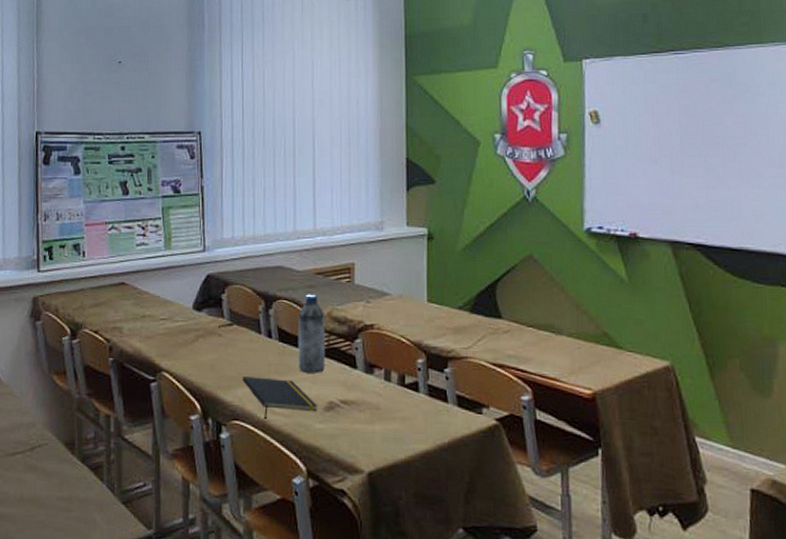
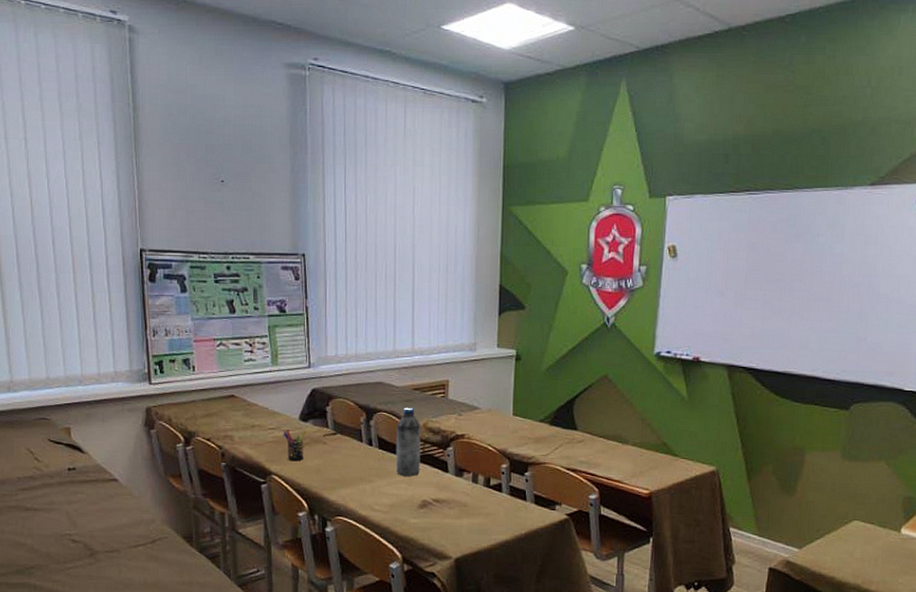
pen holder: none [175,319,200,356] -> present [283,428,306,462]
notepad: present [242,376,318,419] -> none [345,479,413,515]

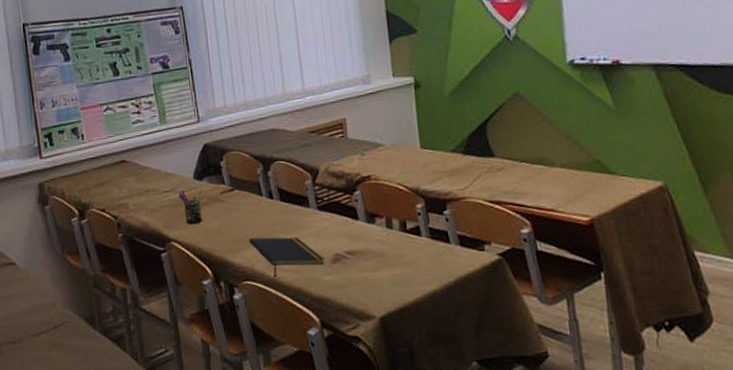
notepad: none [345,479,413,515] -> present [248,237,325,277]
water bottle: present [395,407,421,476] -> none [296,152,328,229]

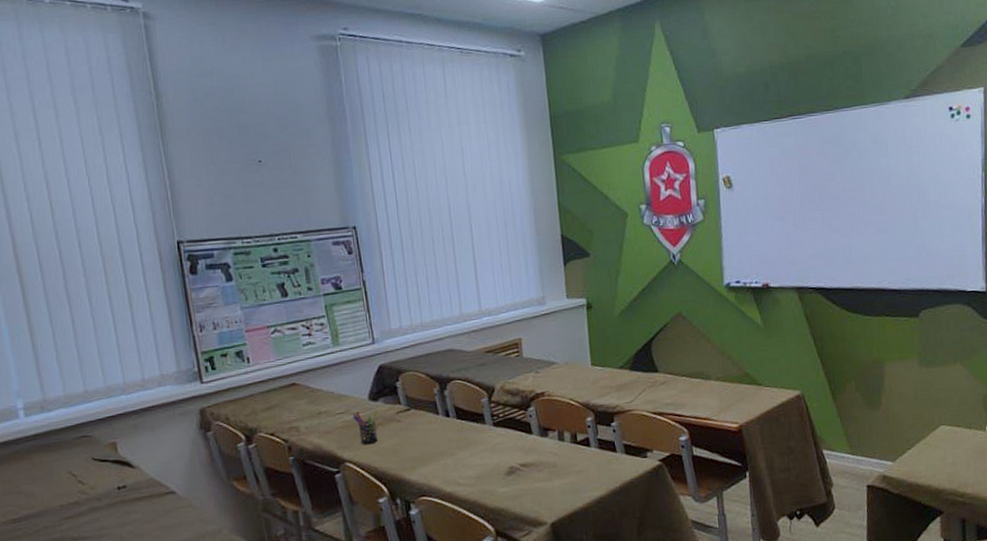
notepad: present [248,237,325,277] -> none [424,452,500,491]

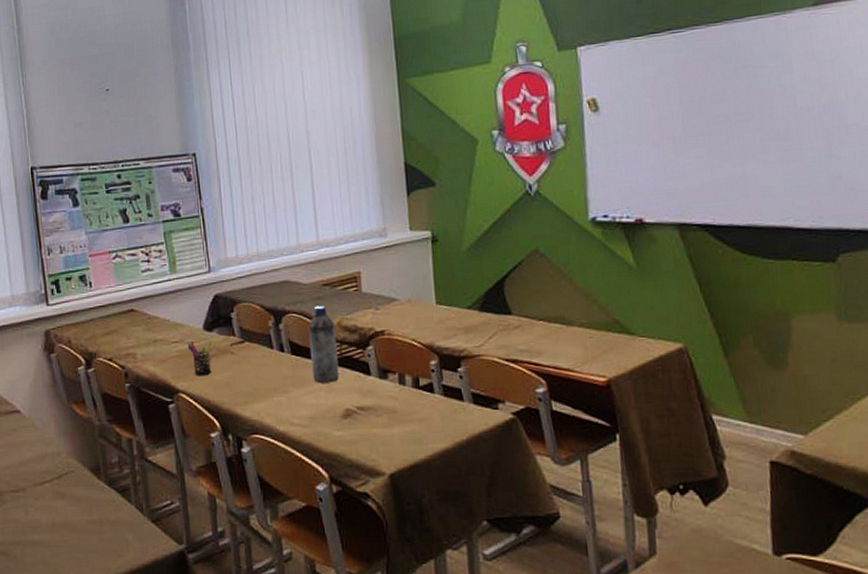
water bottle: none [472,371,503,445] -> present [308,305,339,383]

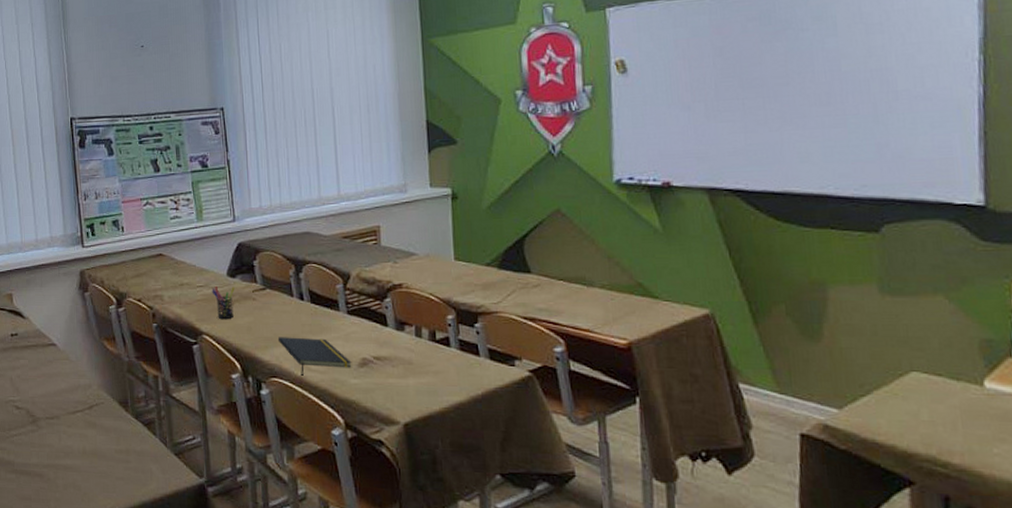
notepad: none [258,390,335,431] -> present [277,337,352,376]
water bottle: present [308,305,339,383] -> none [327,257,357,332]

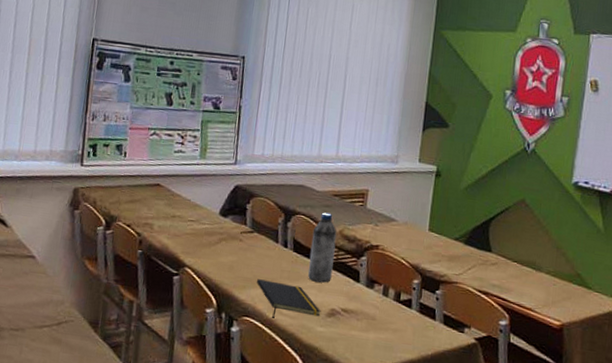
pen holder: present [211,285,235,320] -> none [201,222,225,256]
water bottle: none [327,257,357,332] -> present [308,212,337,283]

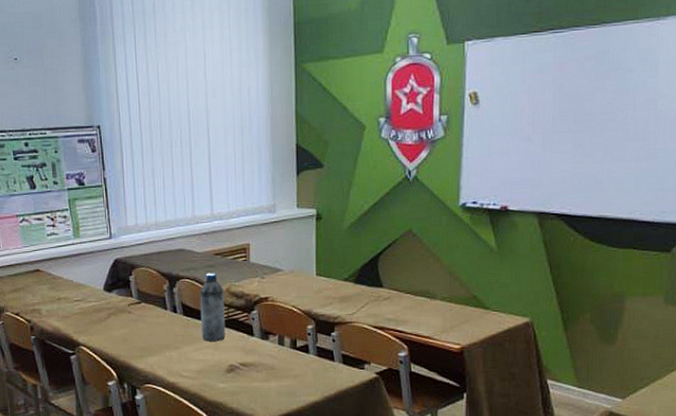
notepad: present [256,279,321,318] -> none [151,347,220,382]

